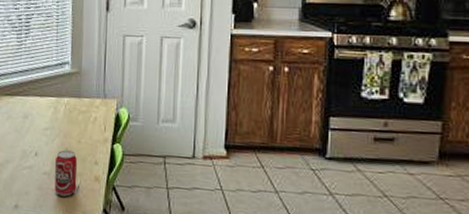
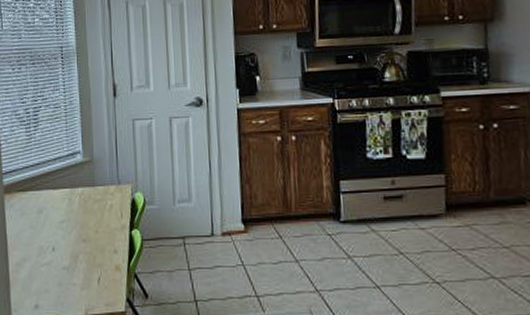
beverage can: present [54,150,78,197] -> none [74,241,98,290]

